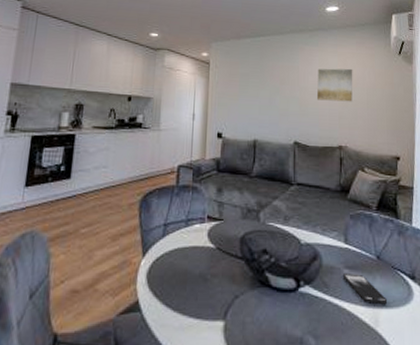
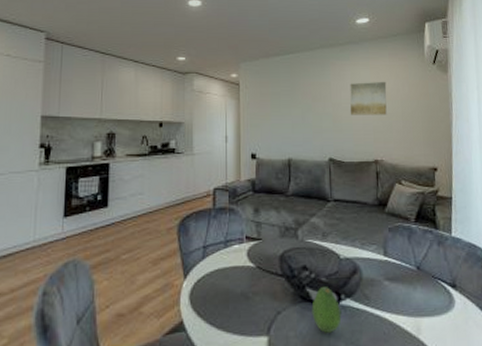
fruit: none [270,272,300,320] -> present [311,287,342,333]
smartphone: present [343,272,388,305] -> none [384,284,429,314]

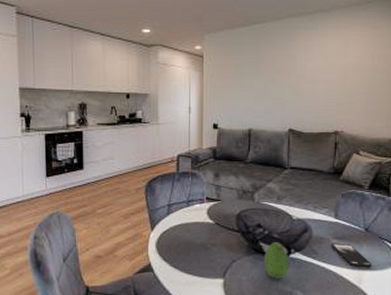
wall art: present [350,81,387,115] -> none [313,52,355,87]
smartphone: none [384,284,429,314] -> present [332,242,372,268]

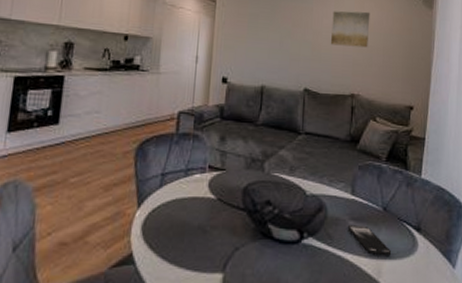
fruit: present [263,242,290,279] -> none [271,224,303,272]
wall art: none [313,52,355,87] -> present [330,11,370,48]

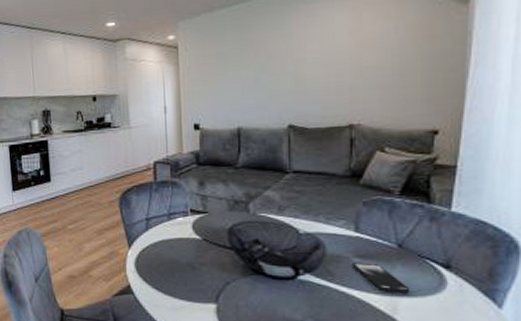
wall art: present [330,11,370,48] -> none [317,24,372,72]

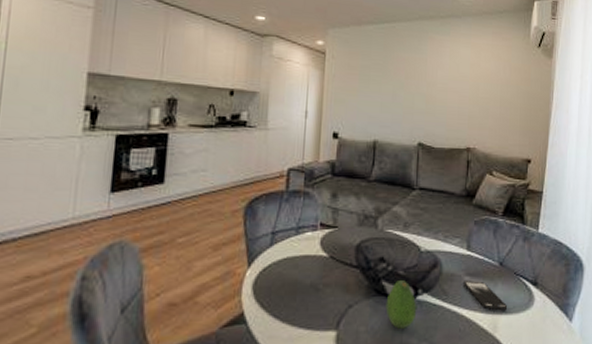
fruit: none [264,261,299,305] -> present [385,280,417,329]

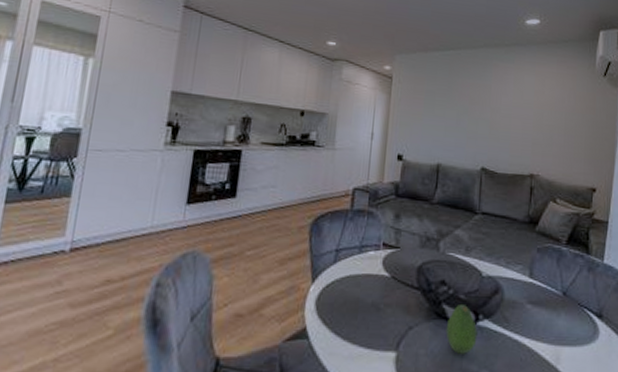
smartphone: present [464,279,508,311] -> none [526,308,571,343]

